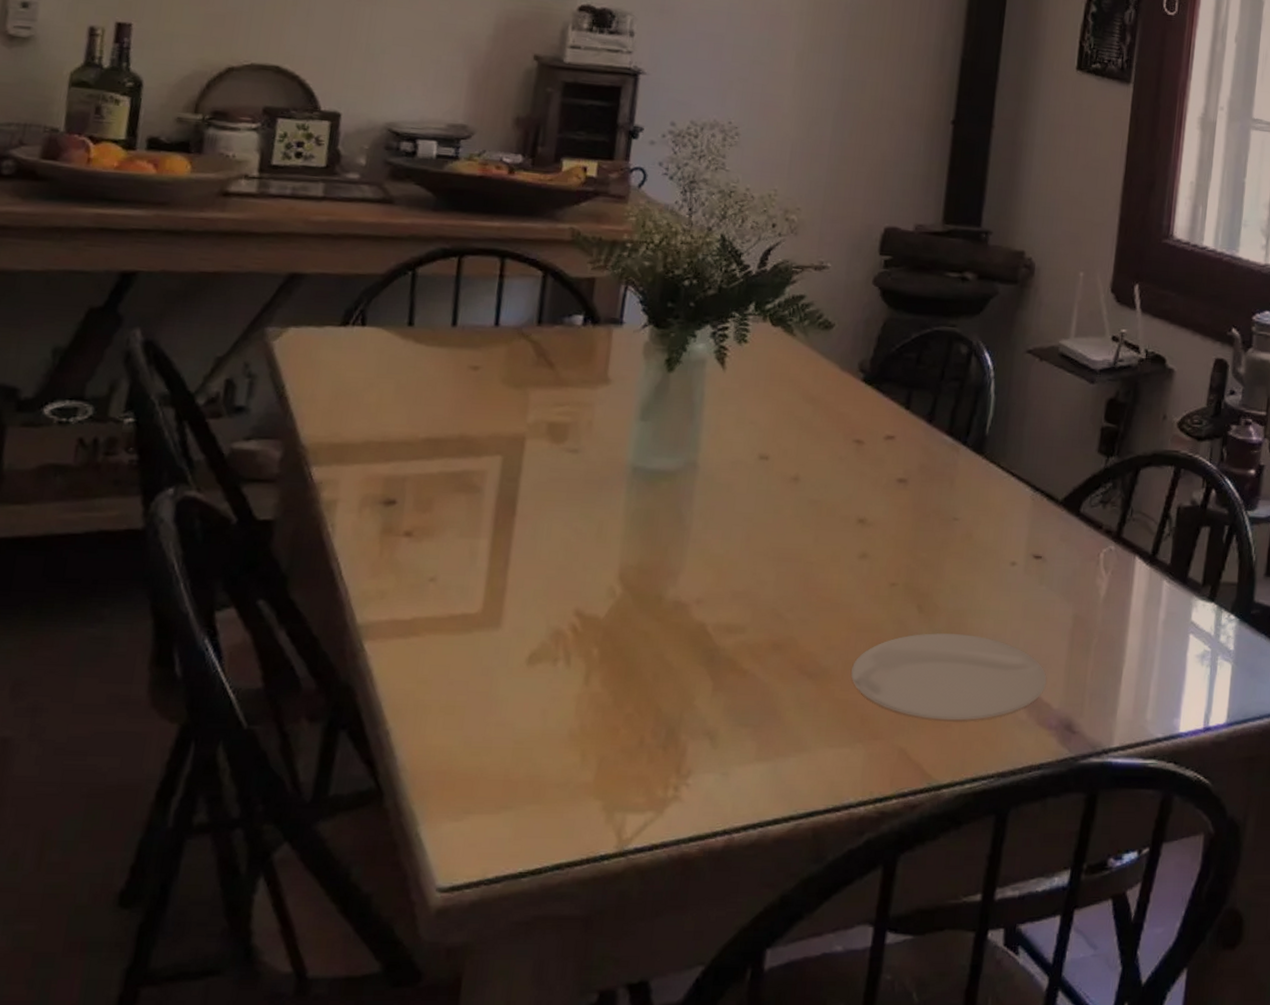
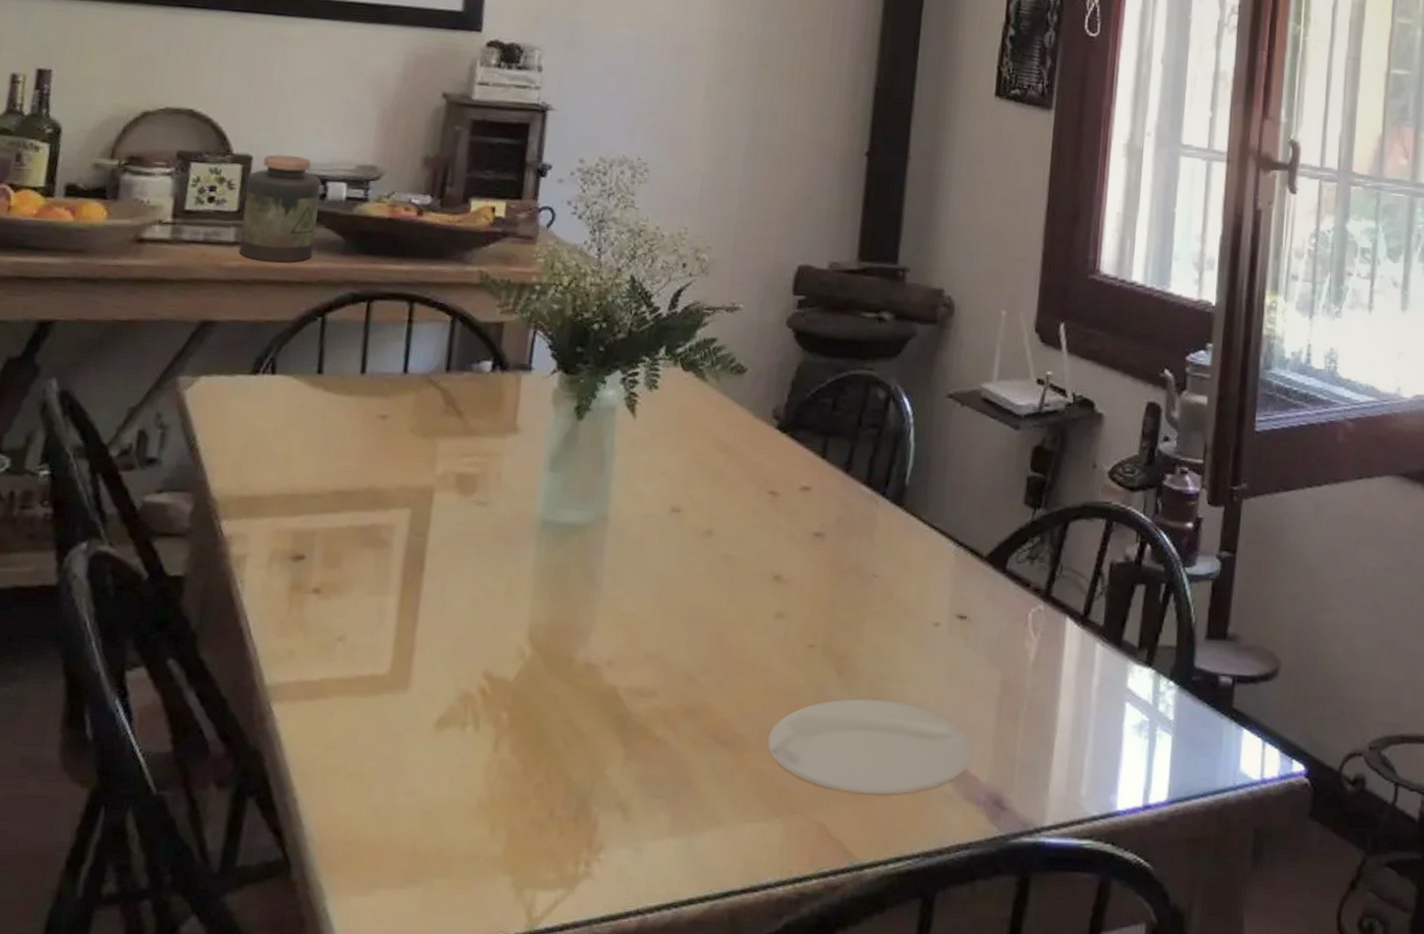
jar: none [327,112,412,219] -> present [238,154,322,264]

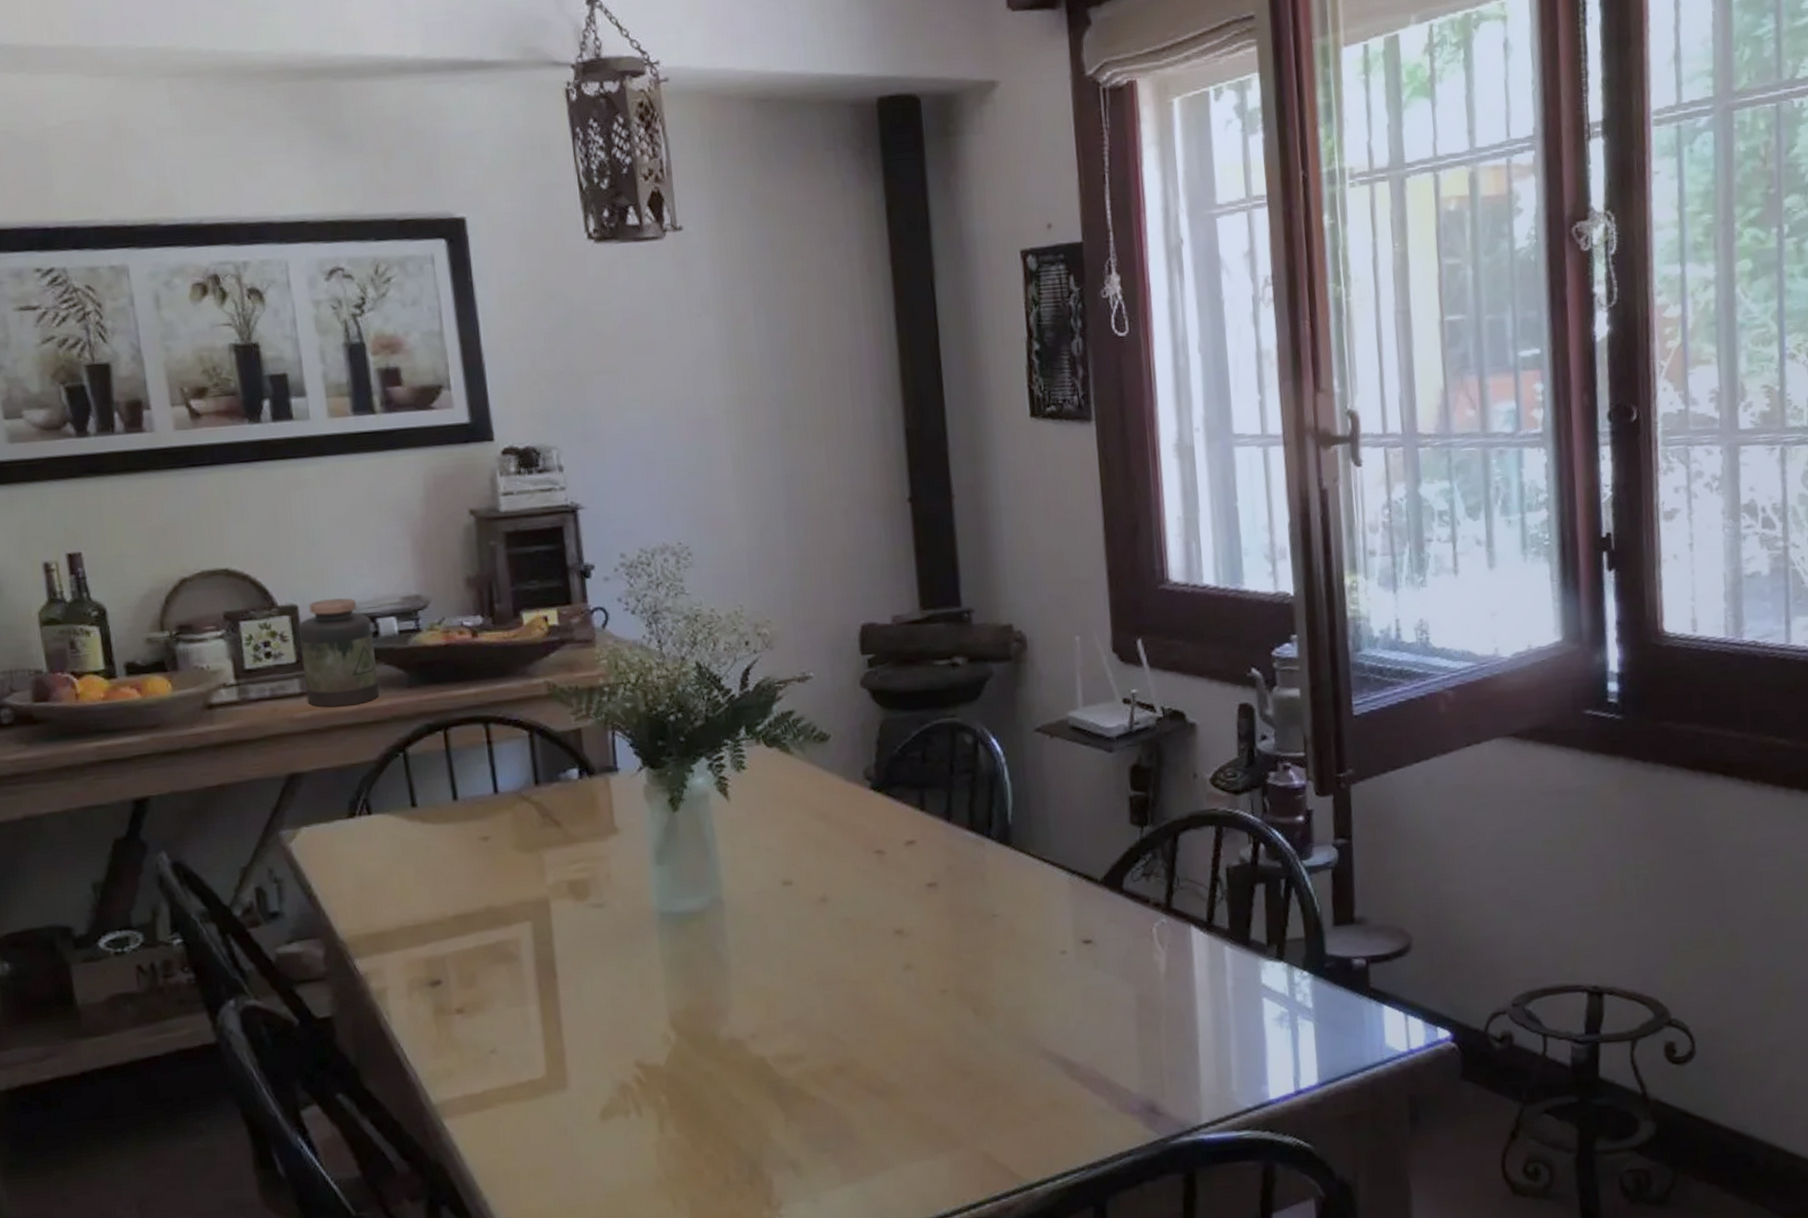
plate: present [767,699,974,797] -> none [918,1030,1121,1123]

